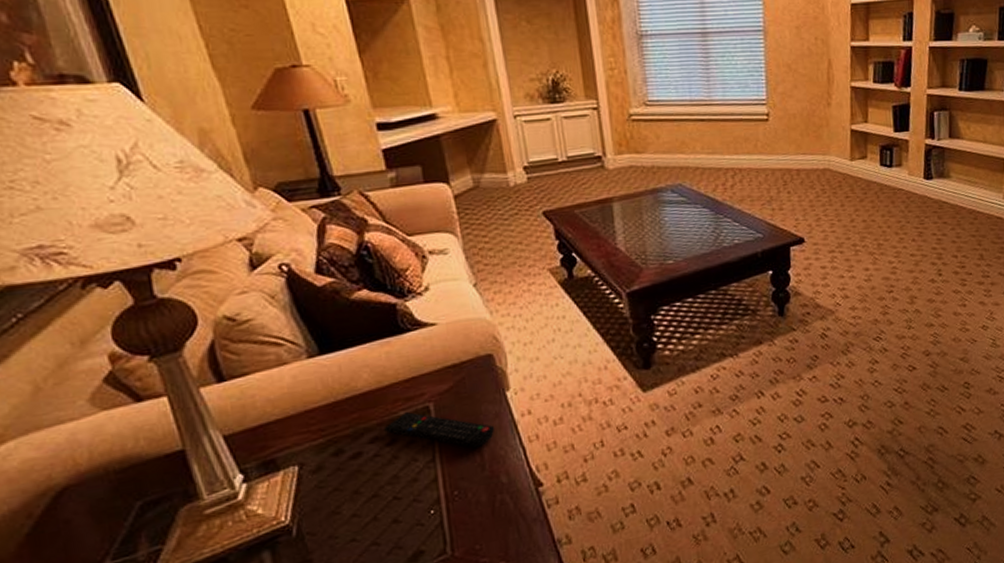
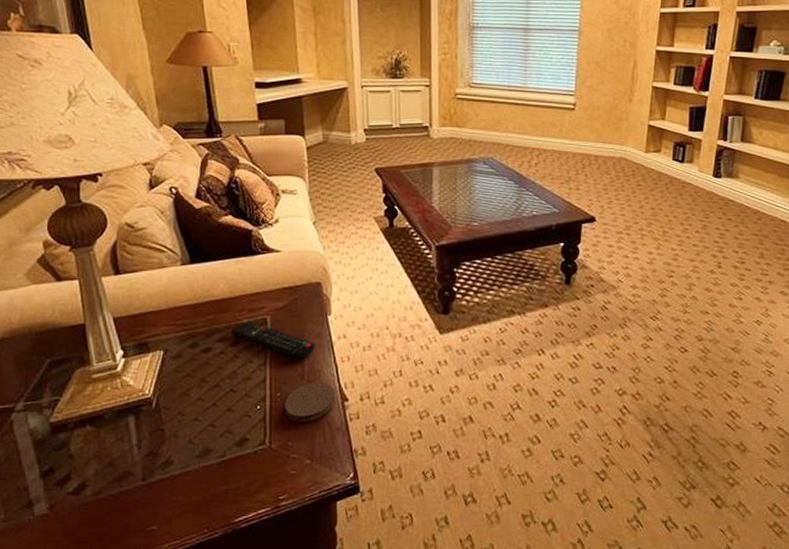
coaster: none [464,469,528,521] -> present [285,382,336,422]

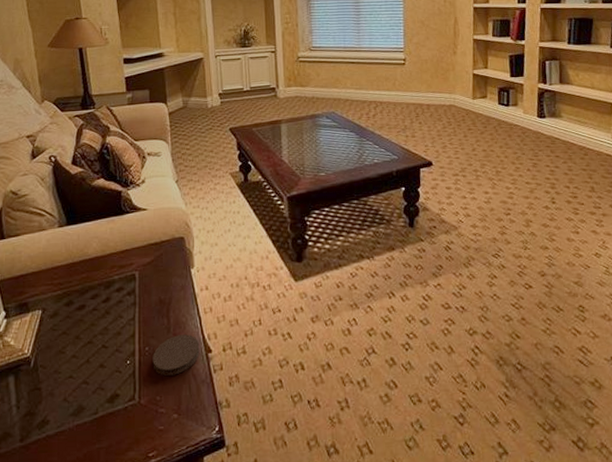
remote control: present [230,321,316,359] -> none [102,277,181,312]

